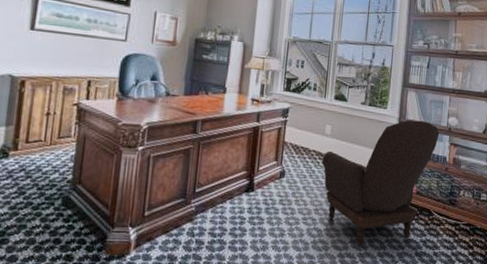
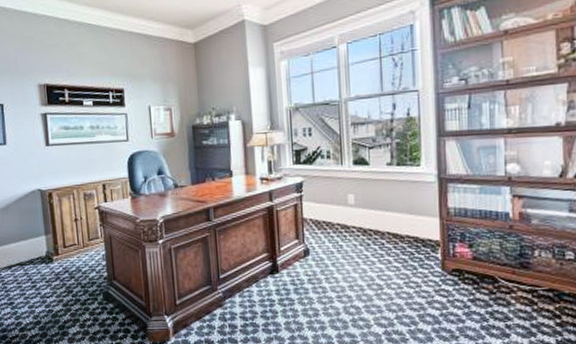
wingback chair: present [322,119,440,248] -> none [349,173,496,323]

